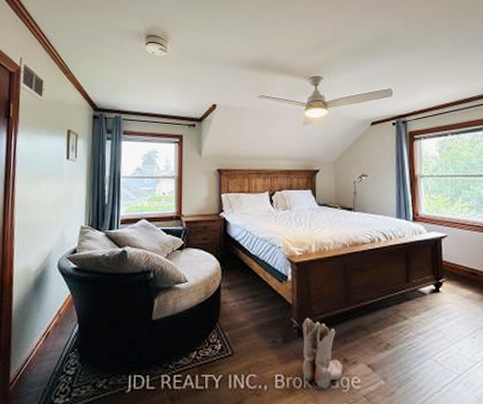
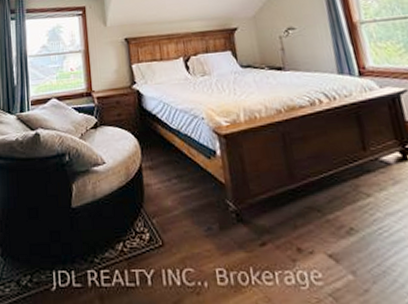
boots: present [301,318,344,390] -> none [239,200,300,287]

